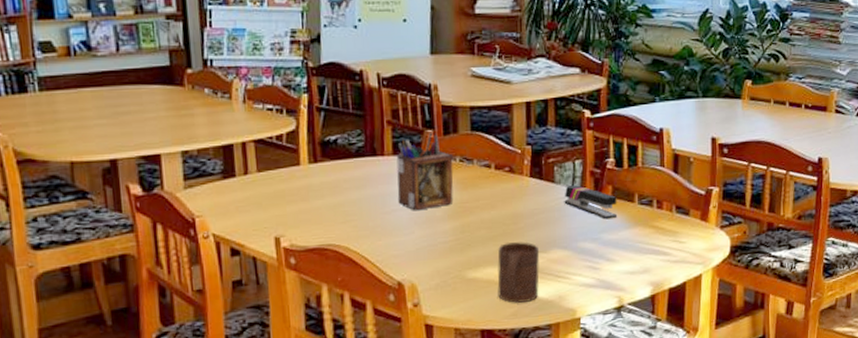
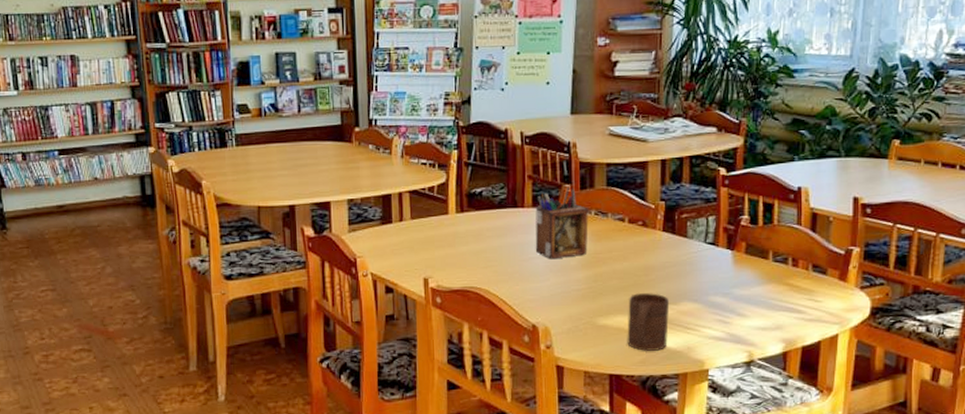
stapler: present [564,185,618,220] -> none [696,241,751,275]

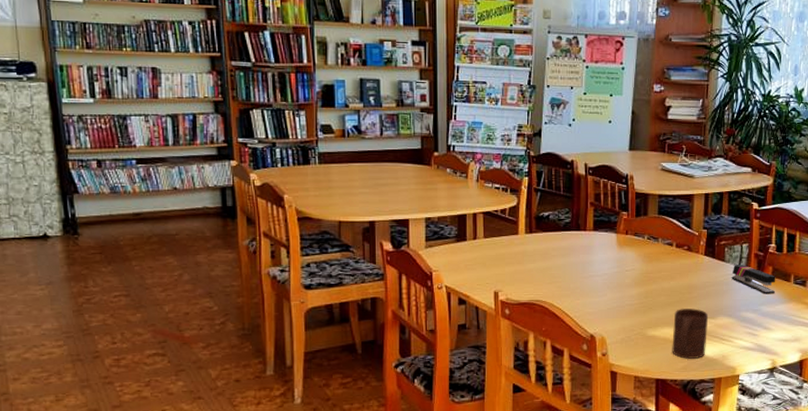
desk organizer: present [535,186,588,260] -> none [595,213,642,278]
stapler: none [696,241,751,275] -> present [731,265,776,295]

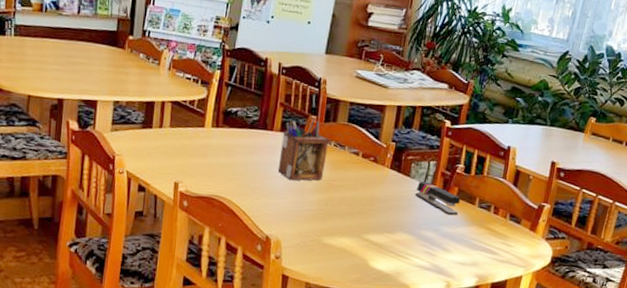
desk organizer: none [595,213,642,278] -> present [277,117,329,181]
cup: present [672,308,709,359] -> none [346,220,388,272]

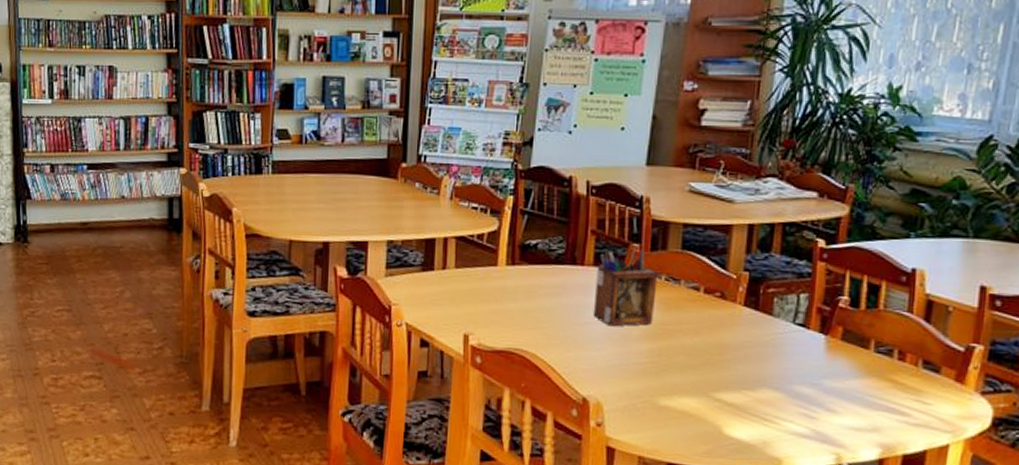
stapler: present [415,181,461,216] -> none [781,321,848,365]

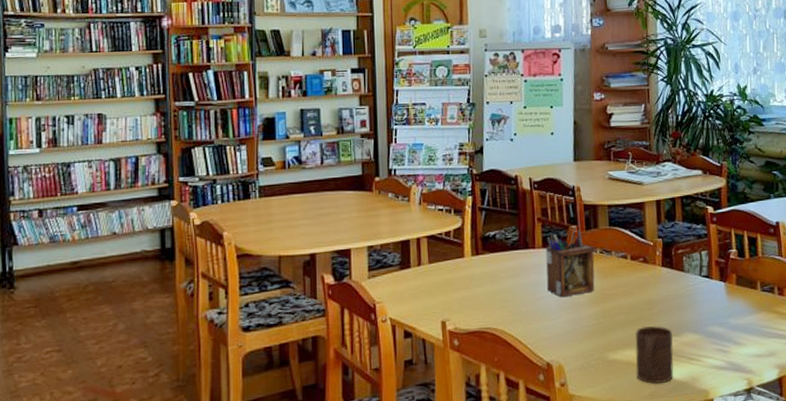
cup: none [691,374,746,442] -> present [635,326,674,384]

